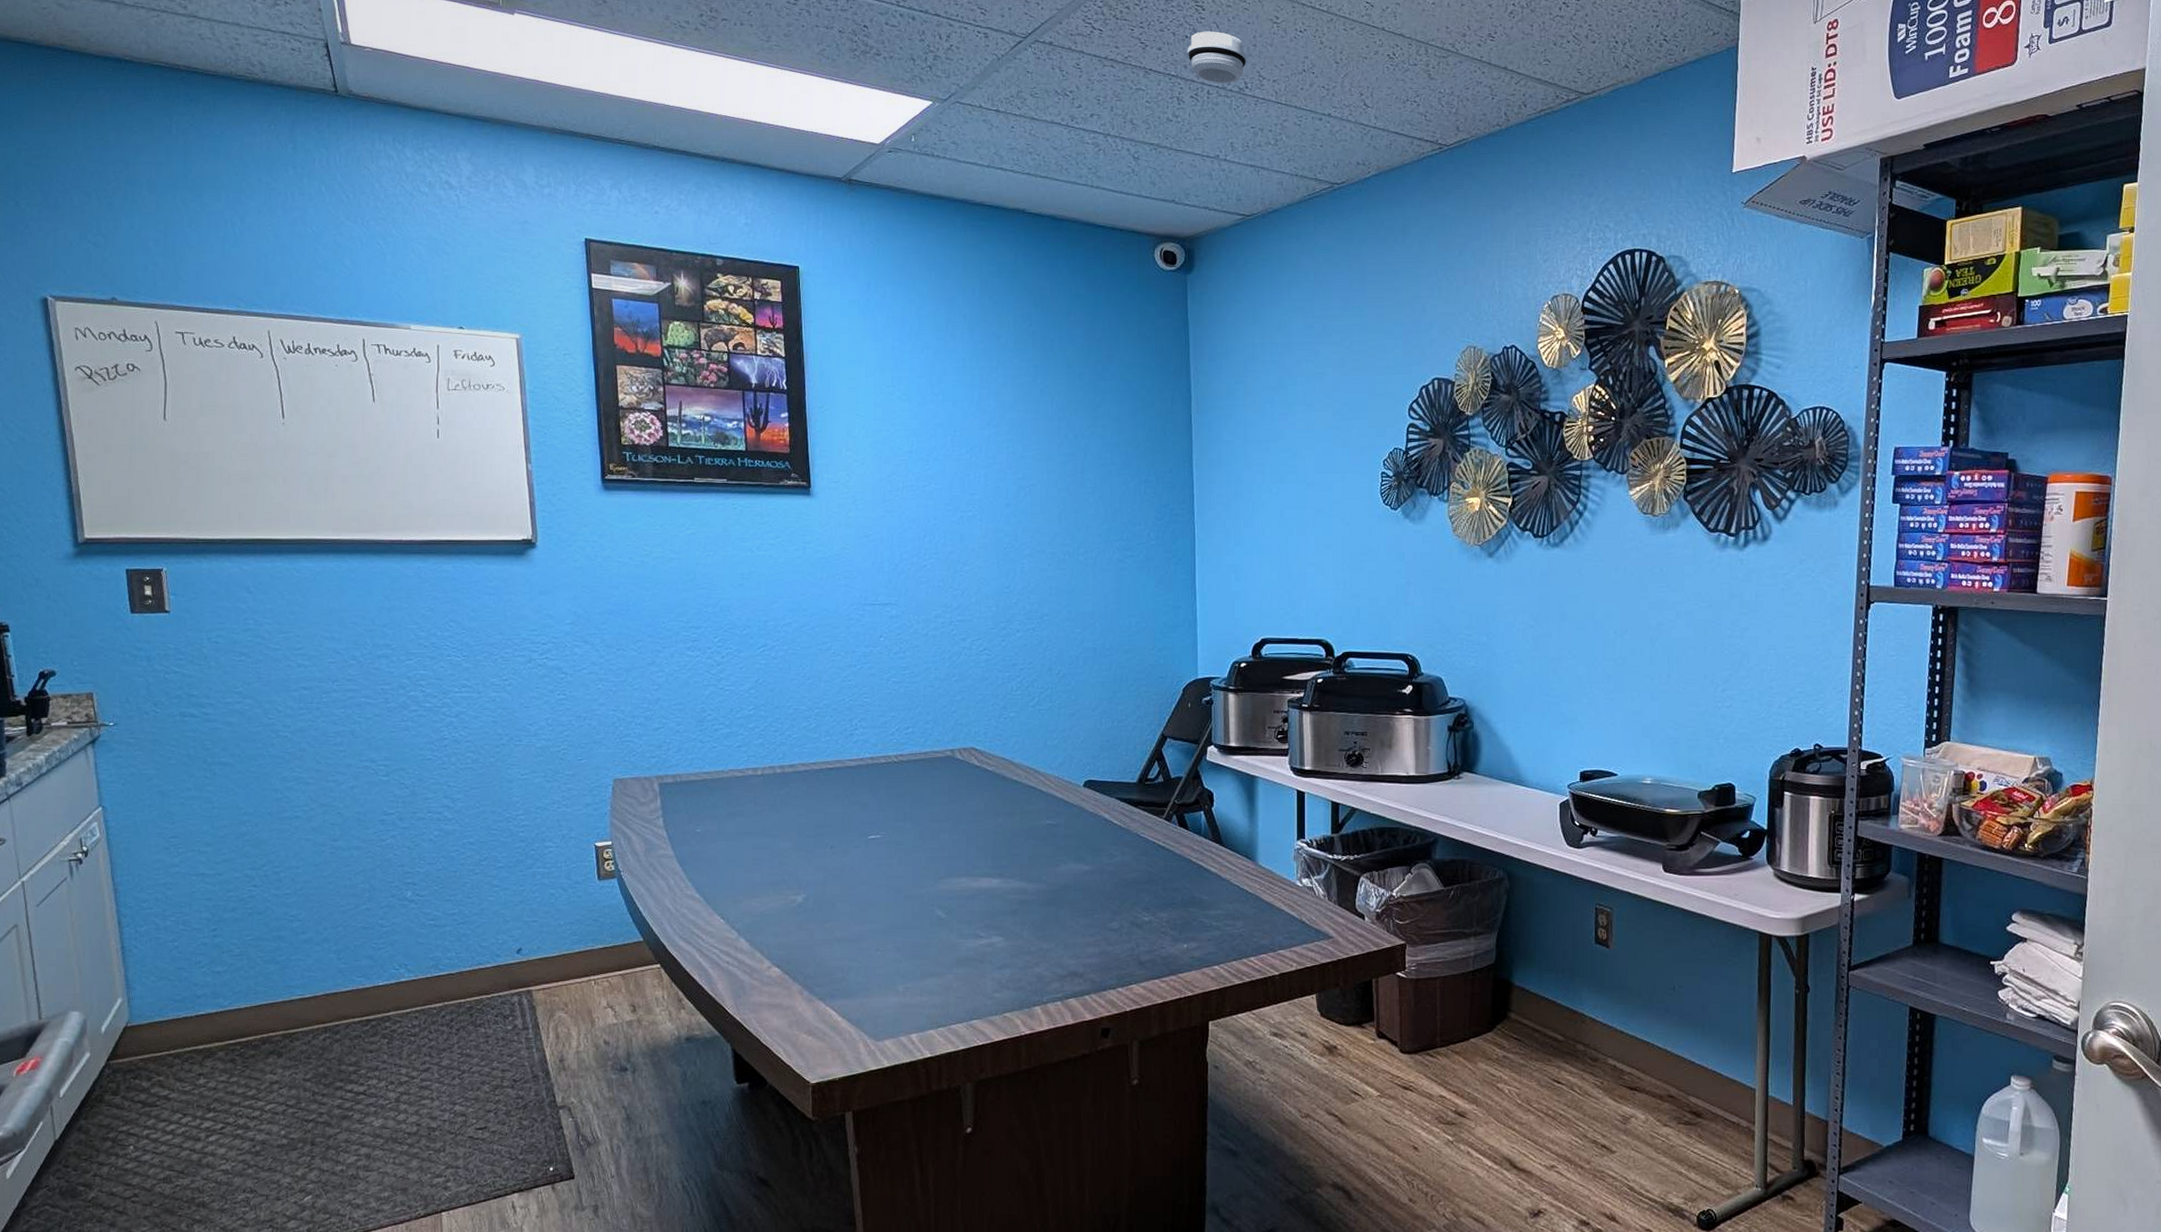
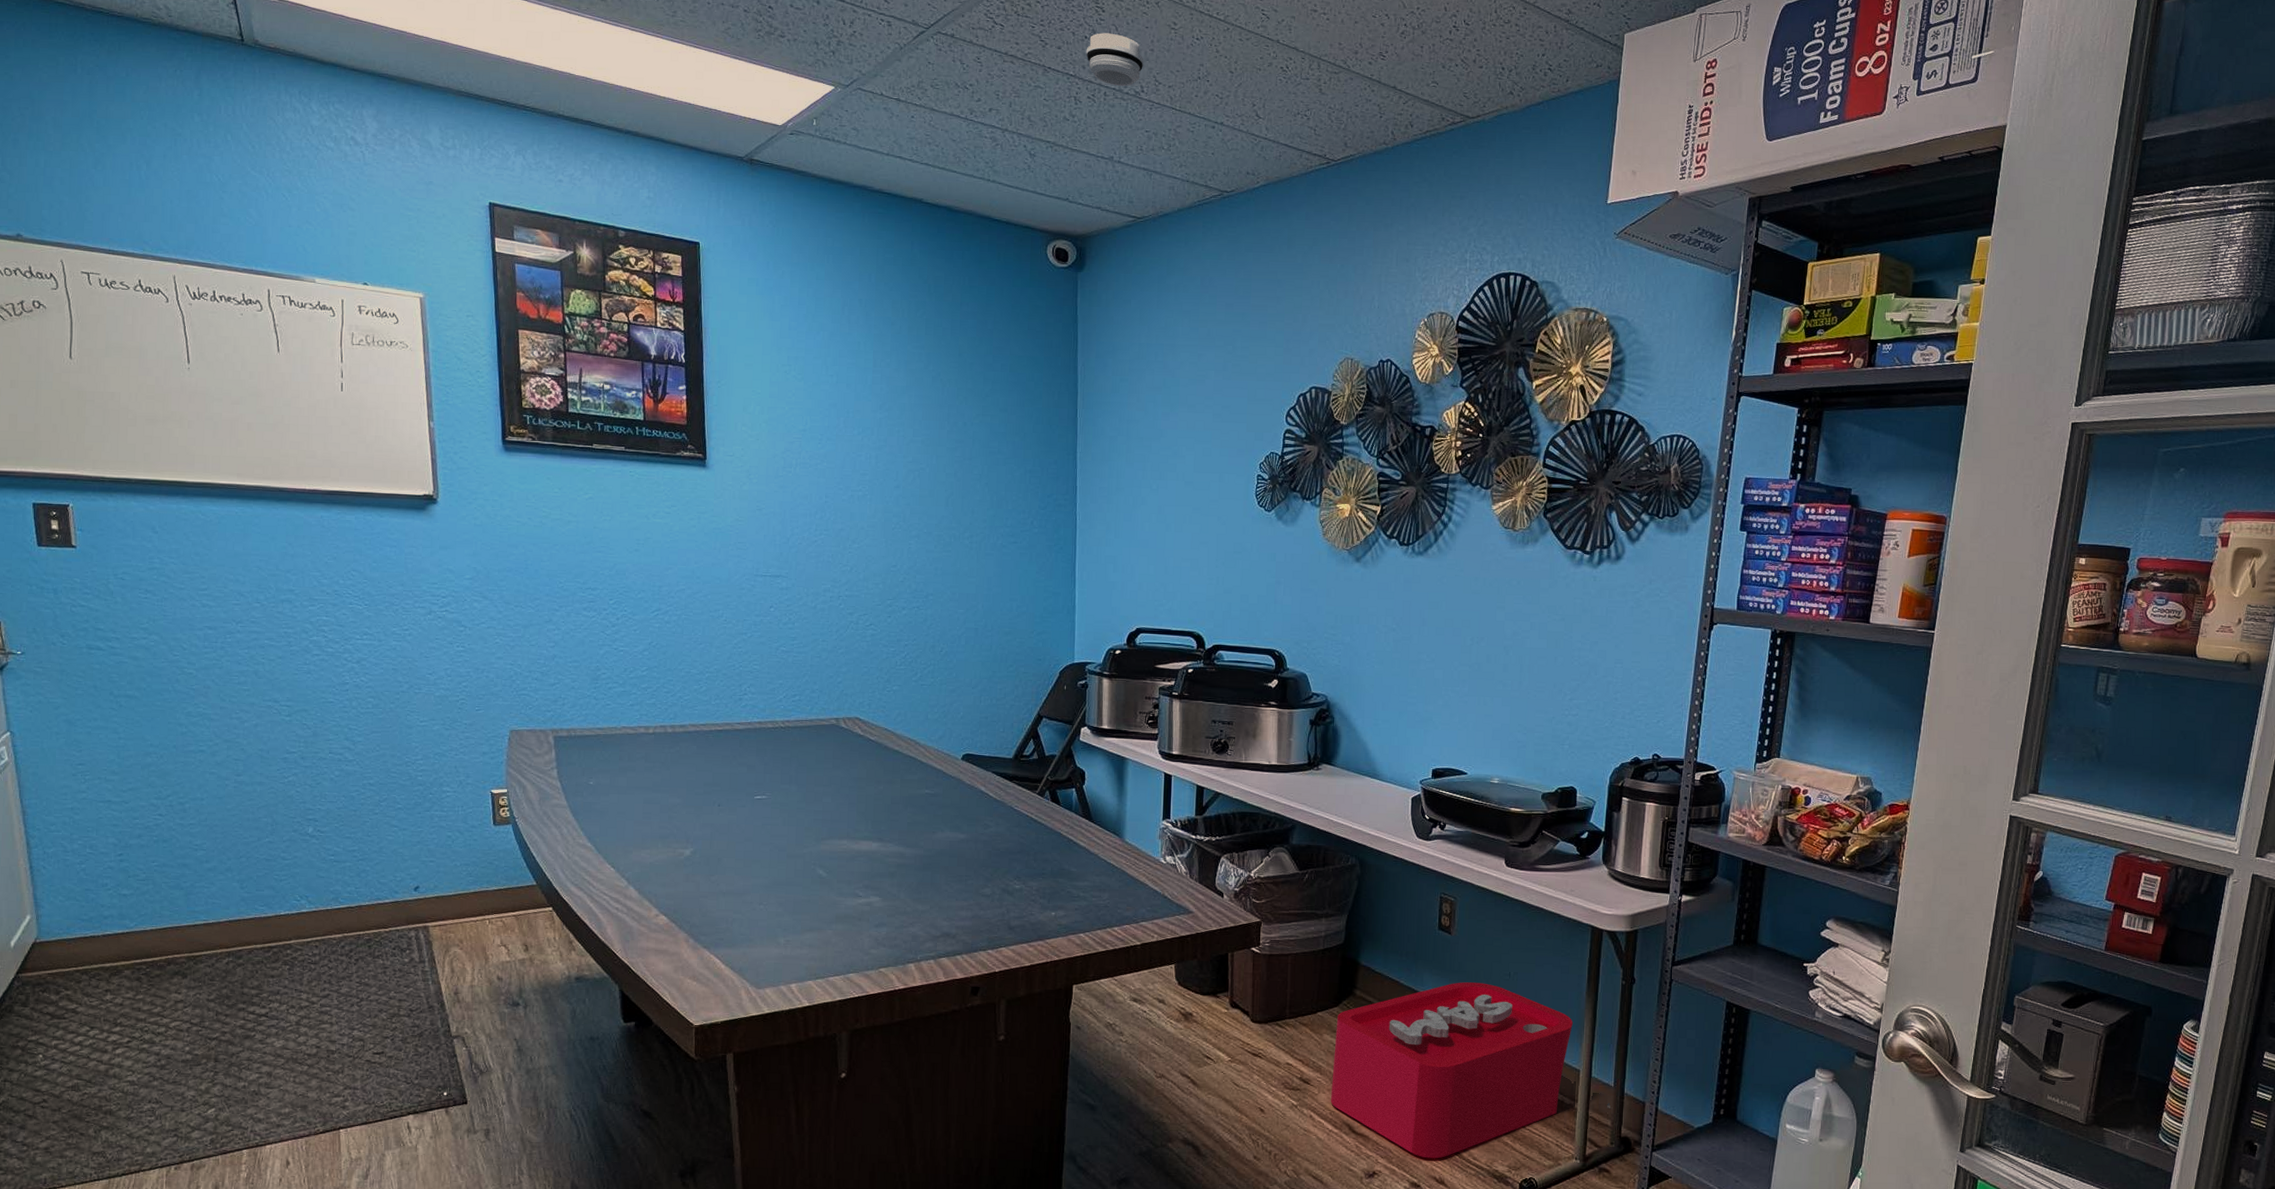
storage bin: none [1488,999,1793,1193] -> present [1330,982,1613,1159]

